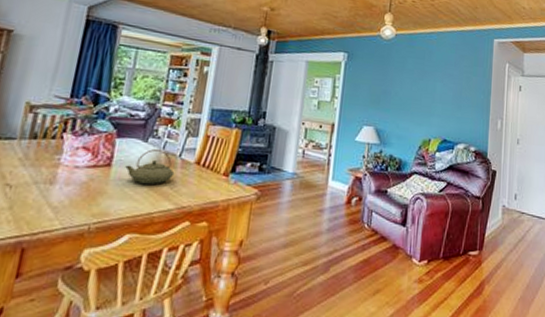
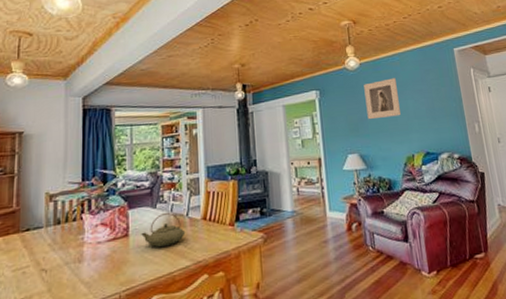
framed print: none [392,56,429,97] -> present [363,78,401,120]

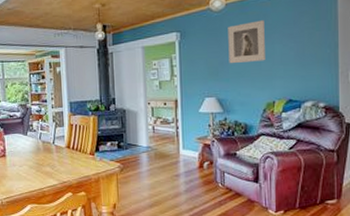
teapot: present [141,213,186,248] -> none [16,140,53,168]

